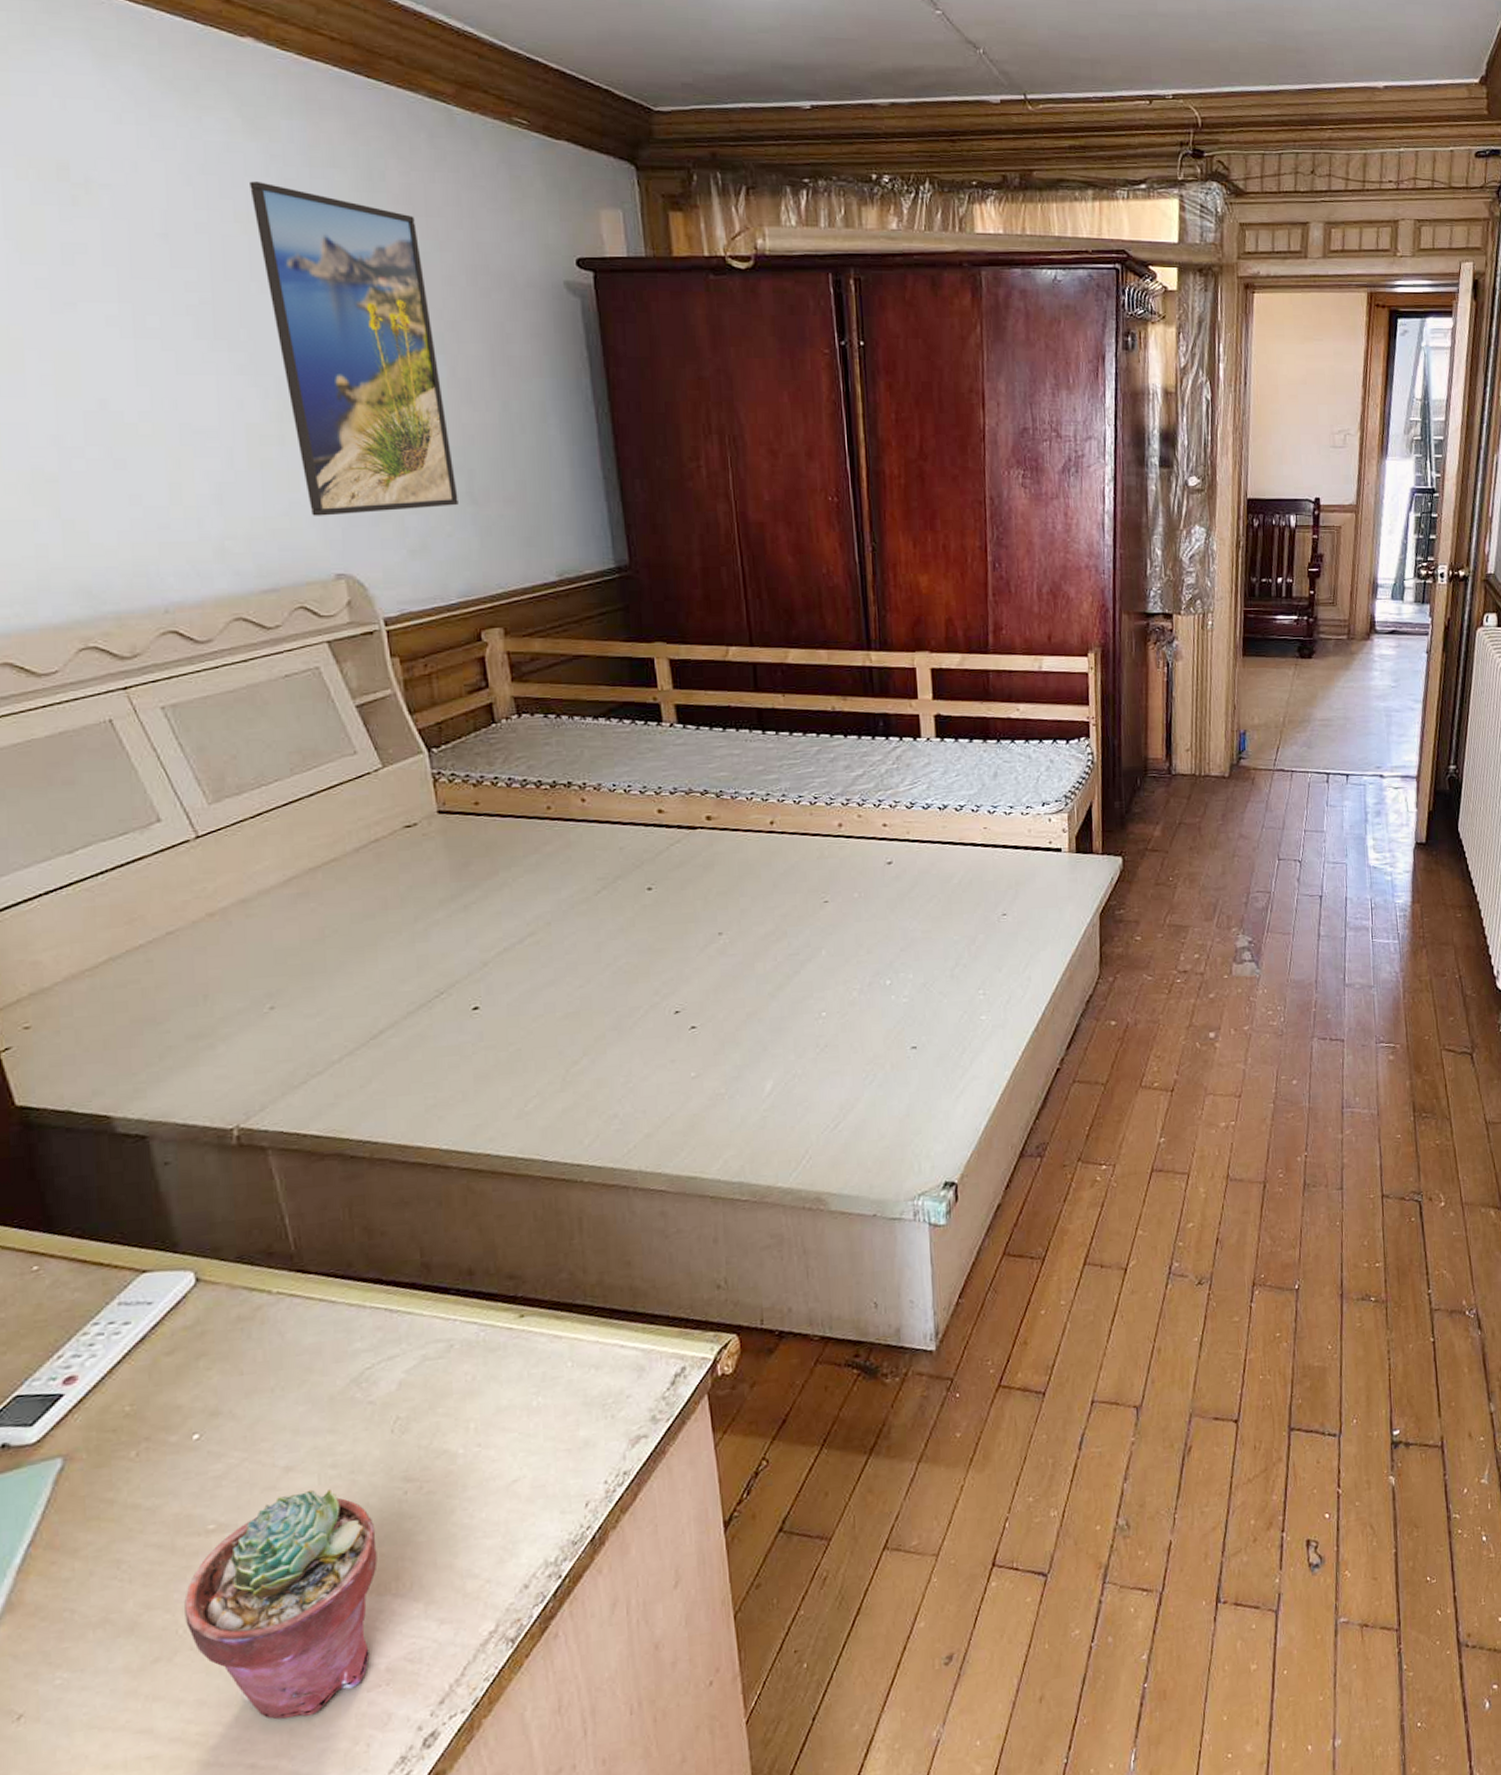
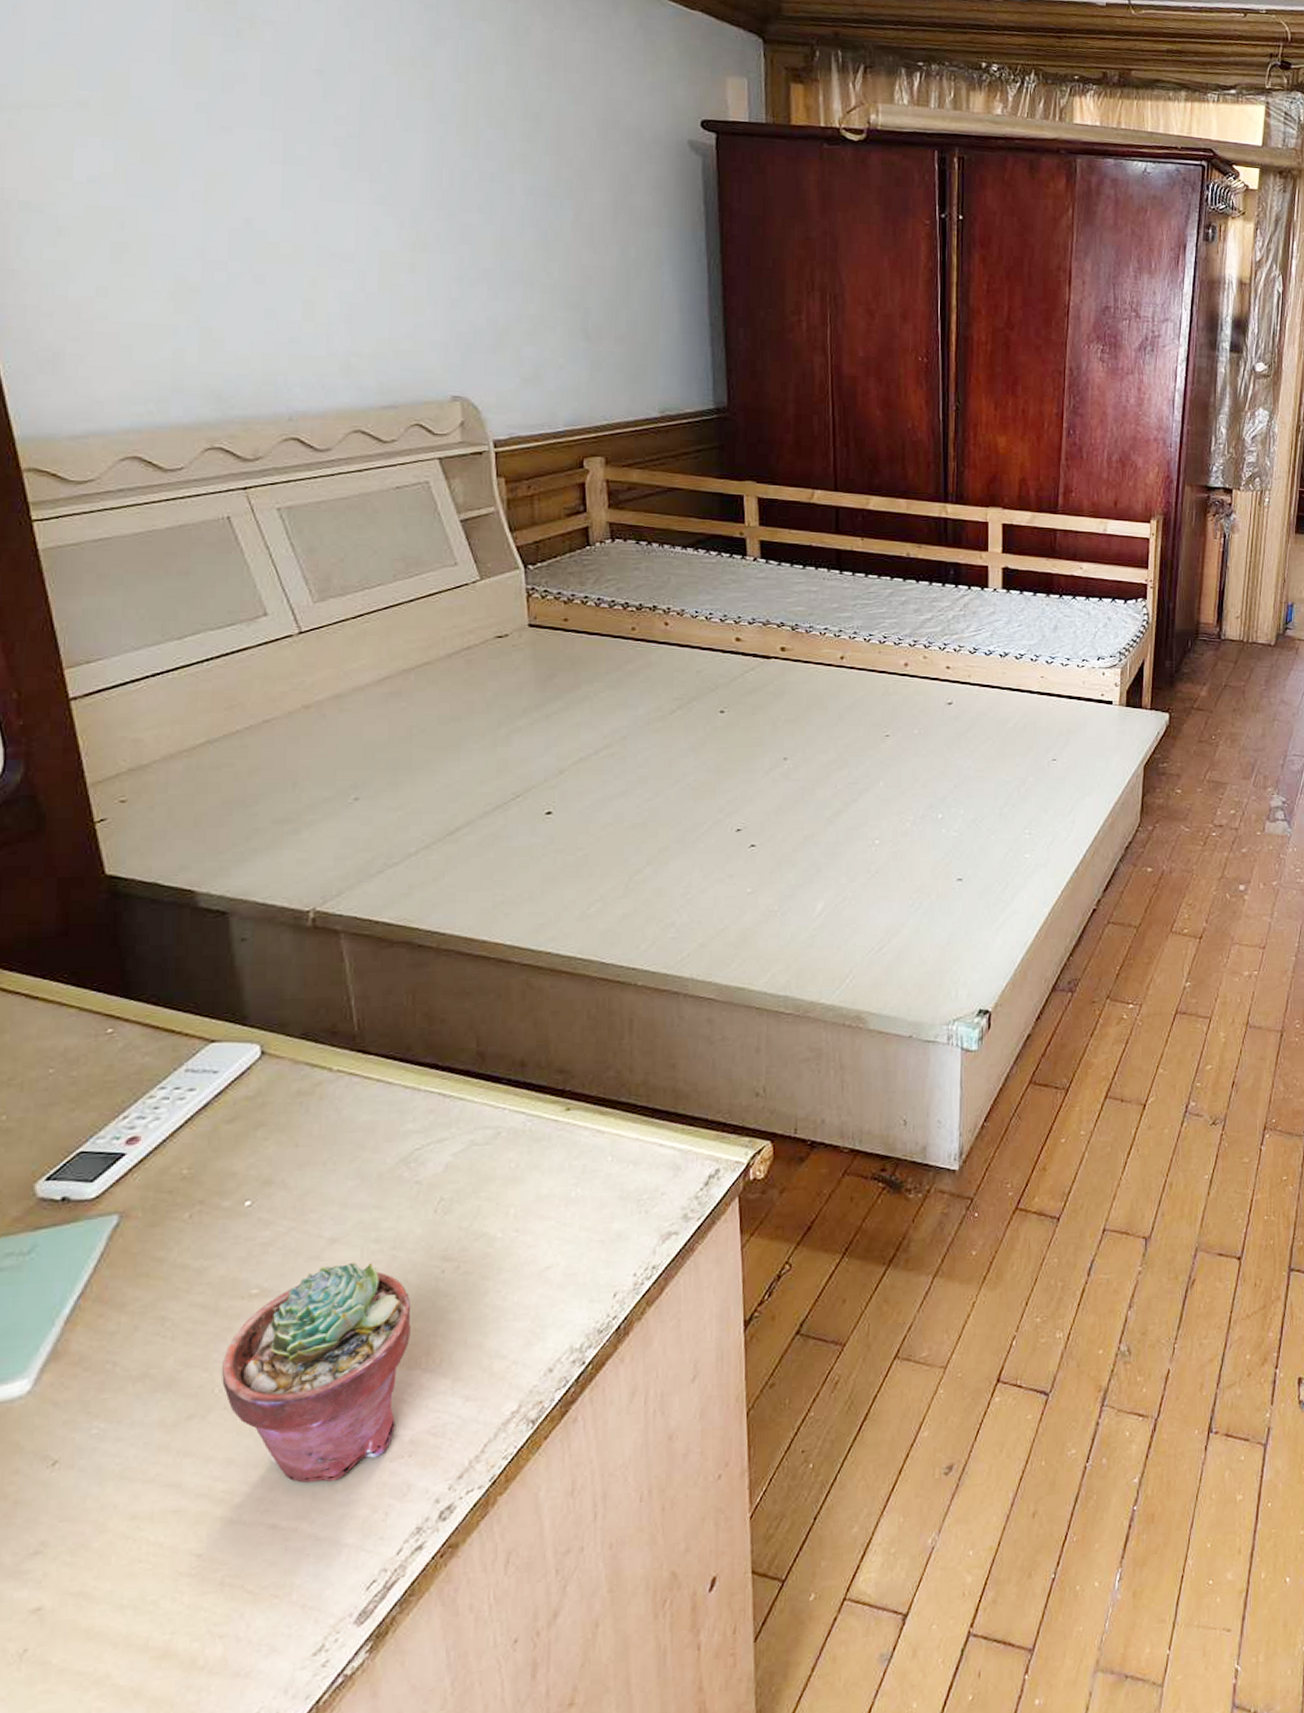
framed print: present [250,181,458,516] -> none [403,27,573,342]

